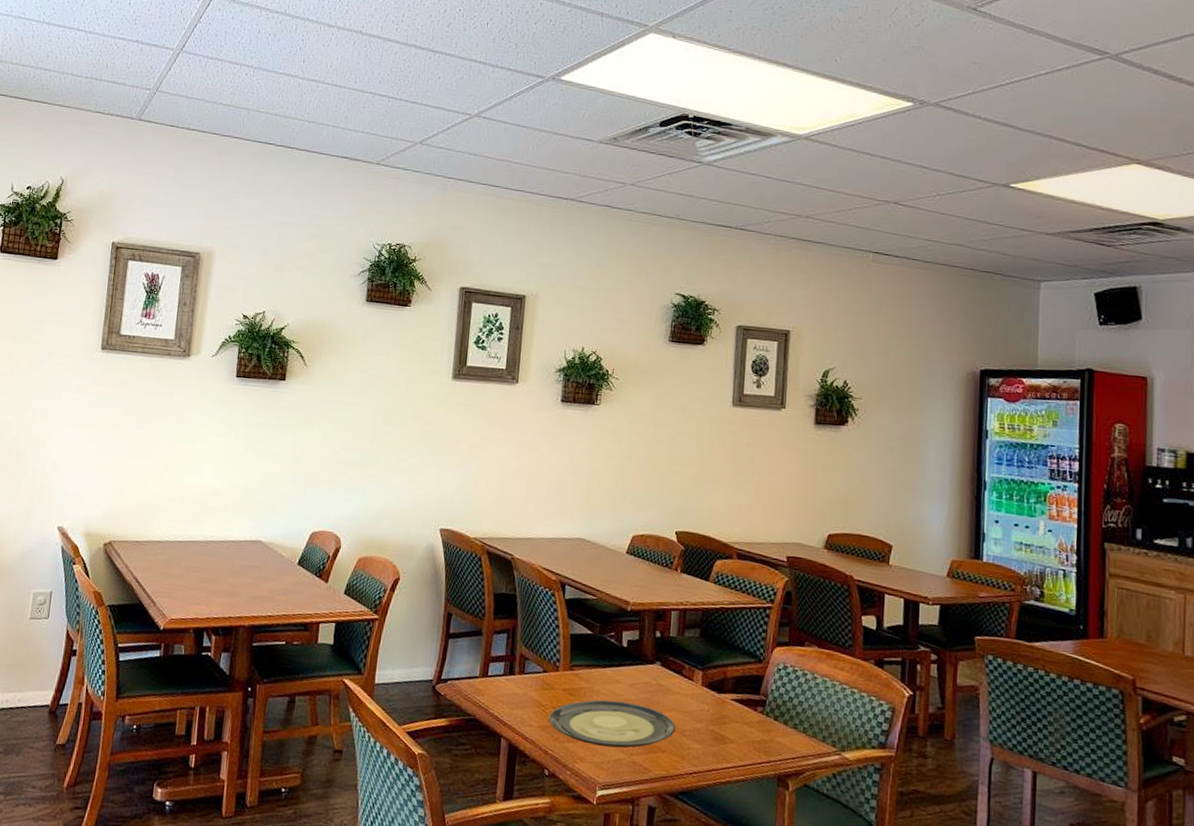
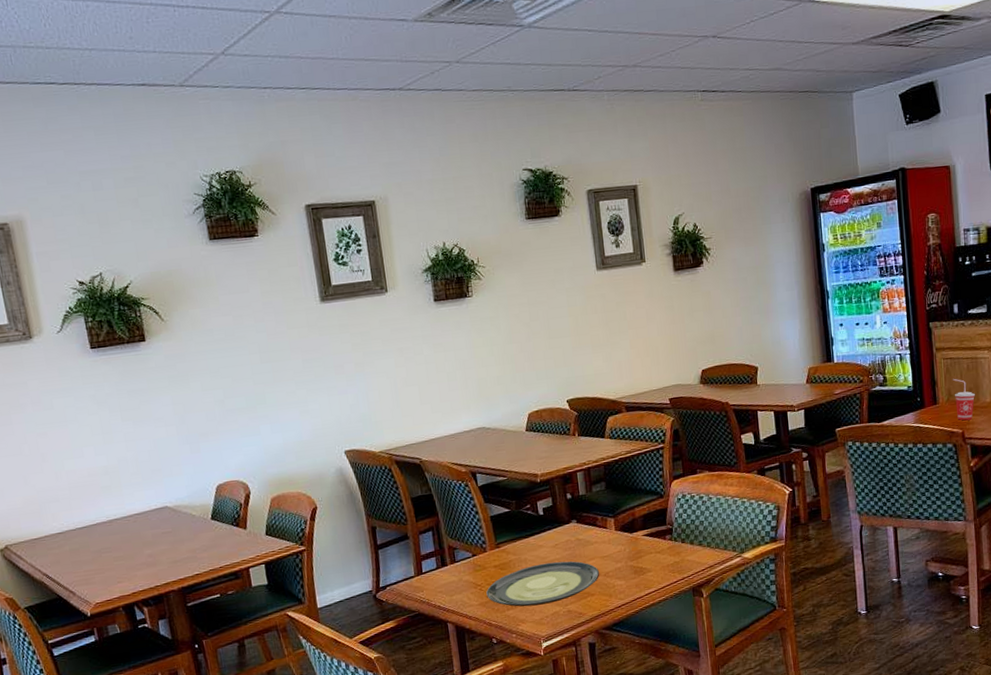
beverage cup: none [1127,613,1155,667] -> present [953,378,976,421]

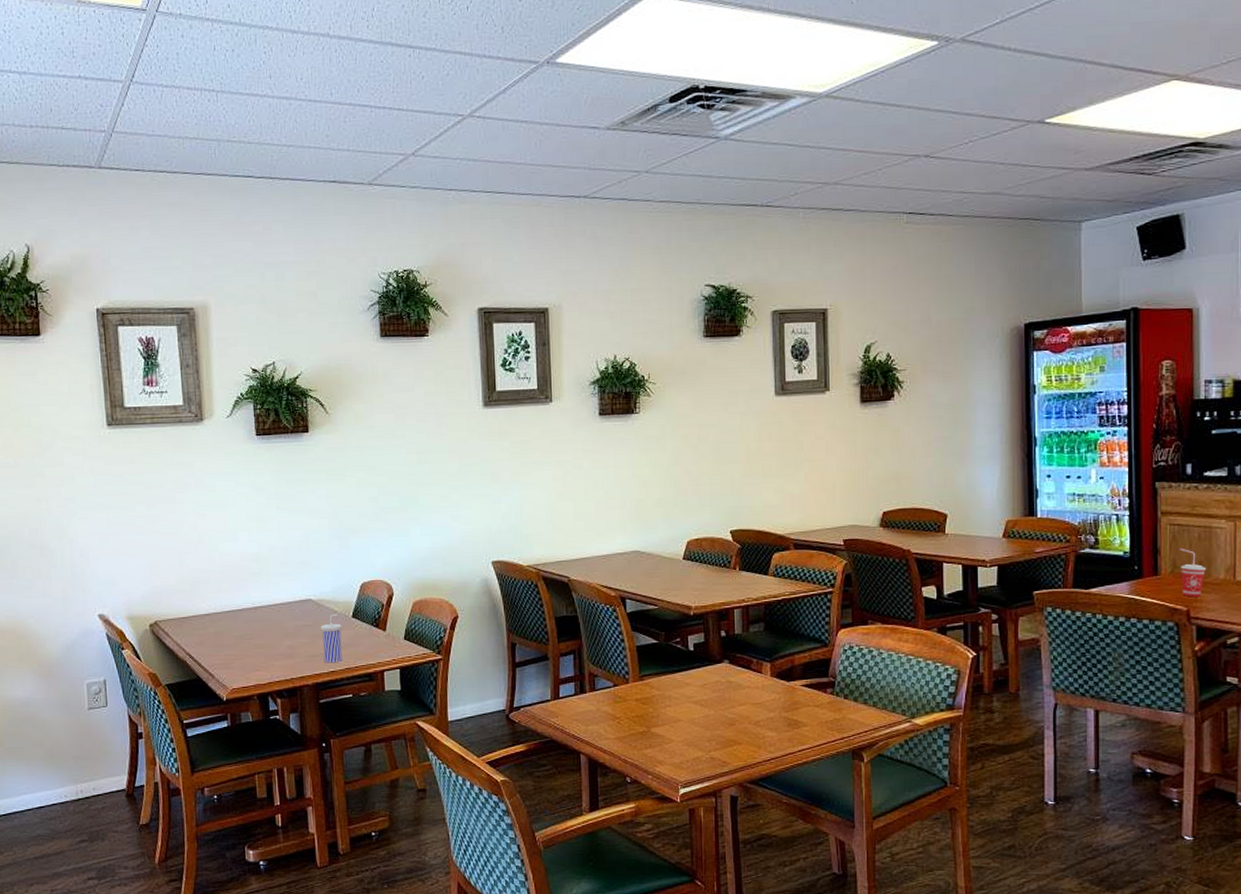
beverage cup: none [180,518,206,567] -> present [320,614,342,663]
plate: present [486,561,600,607] -> none [624,702,750,747]

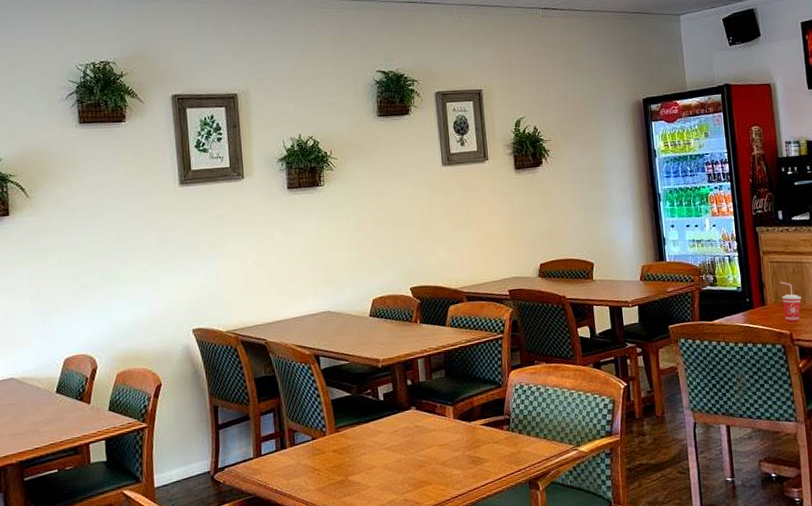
beverage cup: present [320,614,342,663] -> none [24,391,47,441]

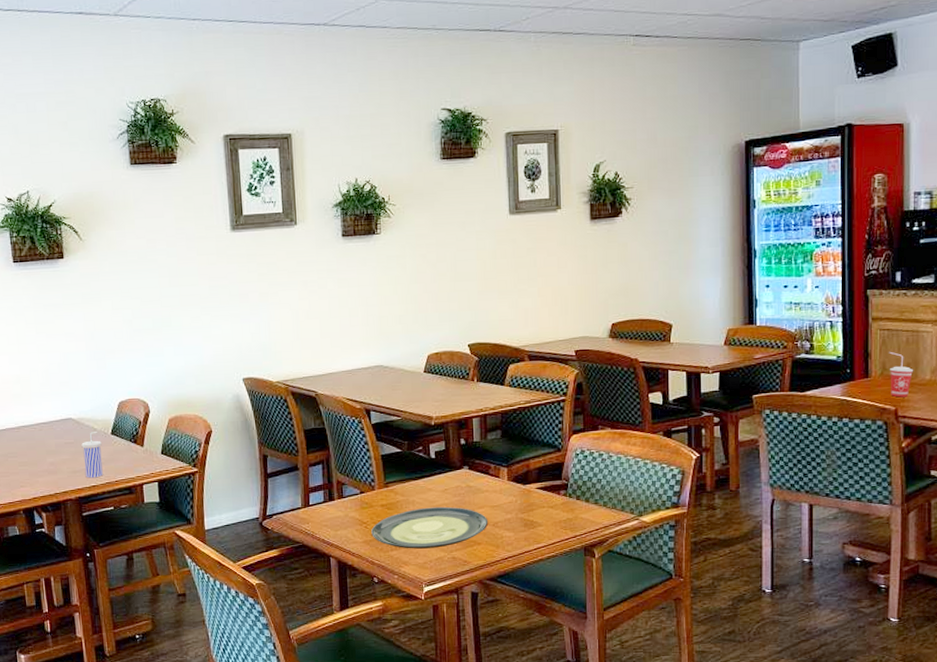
beverage cup: none [24,391,47,441] -> present [81,432,103,478]
plate: none [324,448,438,494] -> present [371,506,489,549]

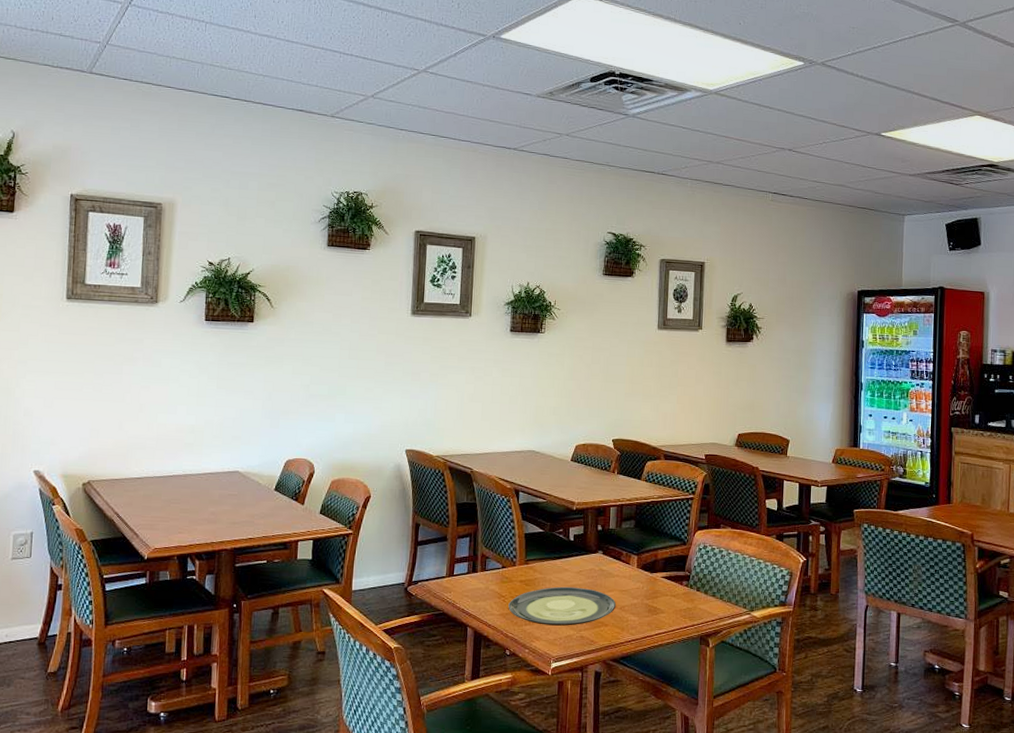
beverage cup: present [81,432,103,478] -> none [243,486,264,531]
beverage cup: present [889,351,914,398] -> none [968,482,988,524]

